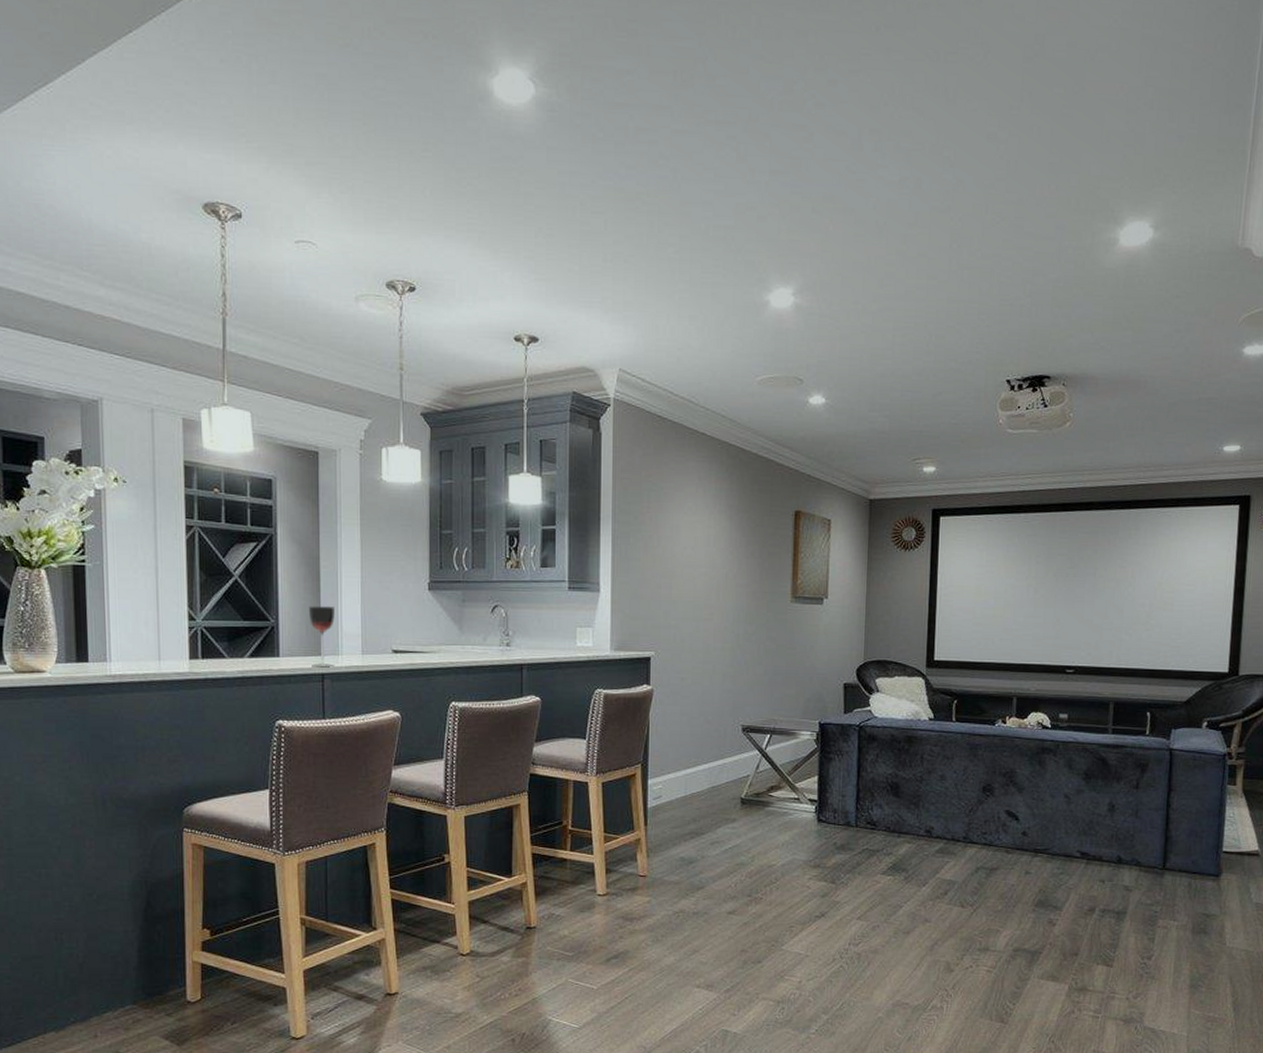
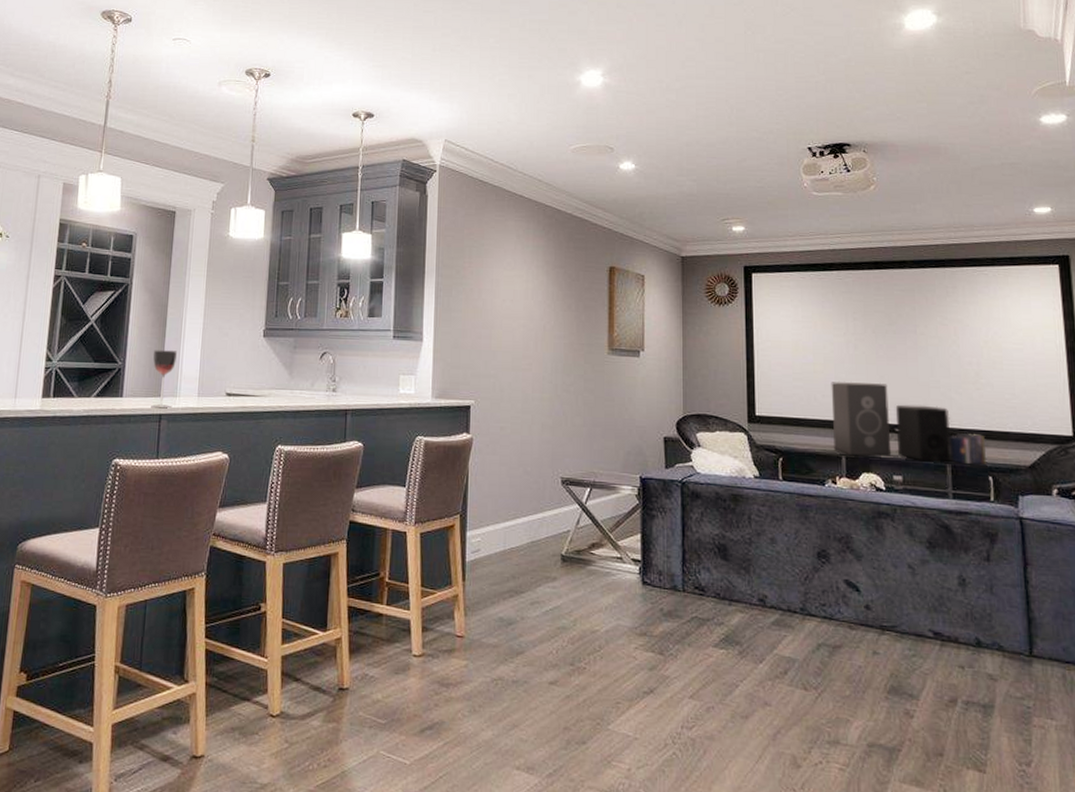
speaker: none [1005,624,1063,697] -> present [831,381,892,457]
speaker: none [1066,646,1118,700] -> present [895,404,952,463]
books: none [1114,672,1149,701] -> present [948,432,986,464]

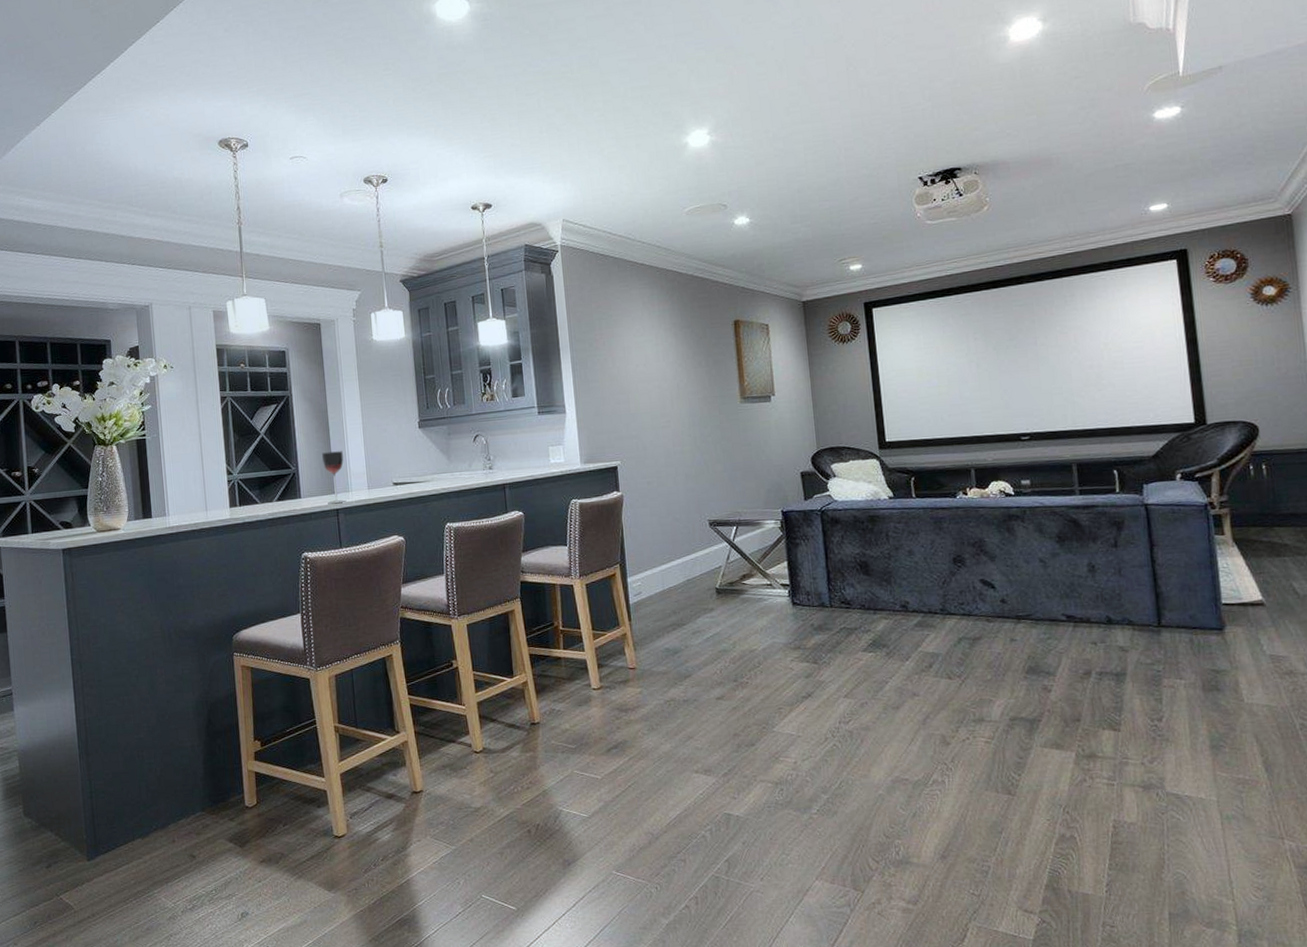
speaker: present [831,381,892,457] -> none [956,396,1019,468]
speaker: present [895,404,952,463] -> none [1020,411,1077,465]
books: present [948,432,986,464] -> none [1073,432,1111,462]

